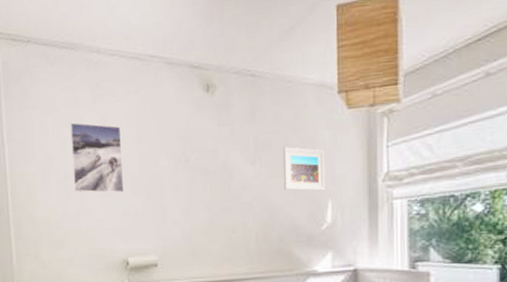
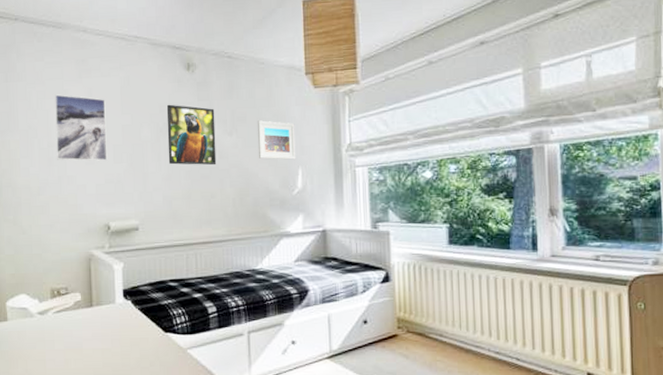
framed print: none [185,130,238,198] -> present [166,104,217,166]

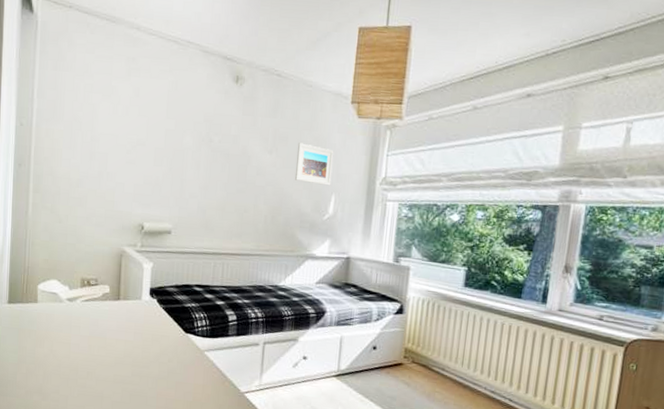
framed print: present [55,94,108,161] -> none [99,89,152,162]
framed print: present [166,104,217,166] -> none [207,114,258,181]

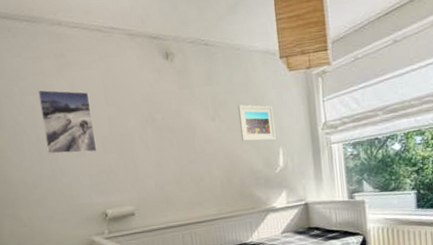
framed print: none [99,89,152,162] -> present [37,89,98,155]

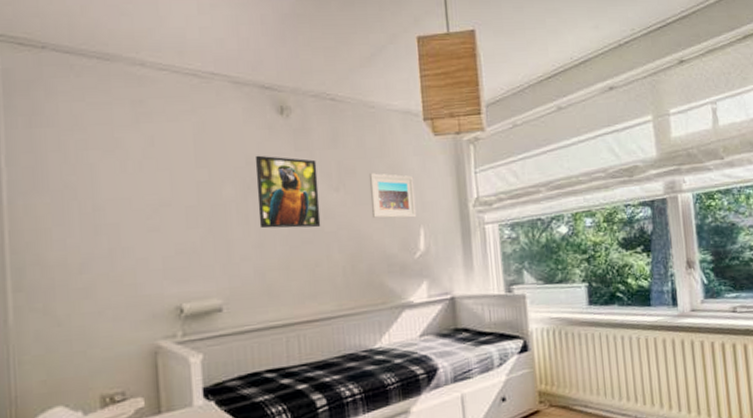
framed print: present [37,89,98,155] -> none [101,143,178,228]
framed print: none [149,94,203,152] -> present [255,155,321,229]

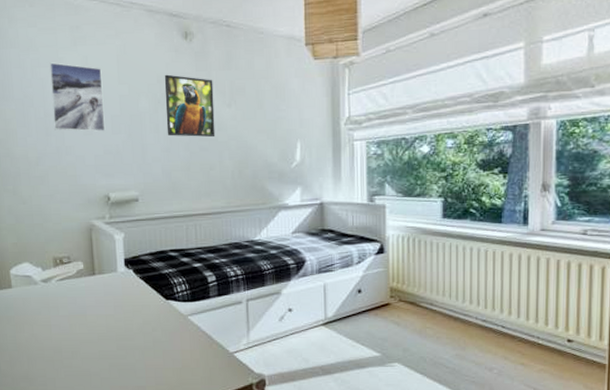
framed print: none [101,143,178,228] -> present [49,62,106,132]
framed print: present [368,173,417,219] -> none [256,92,295,133]

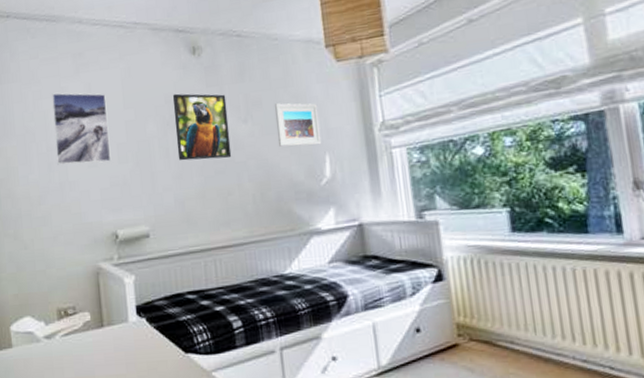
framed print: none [256,92,295,133] -> present [274,103,322,147]

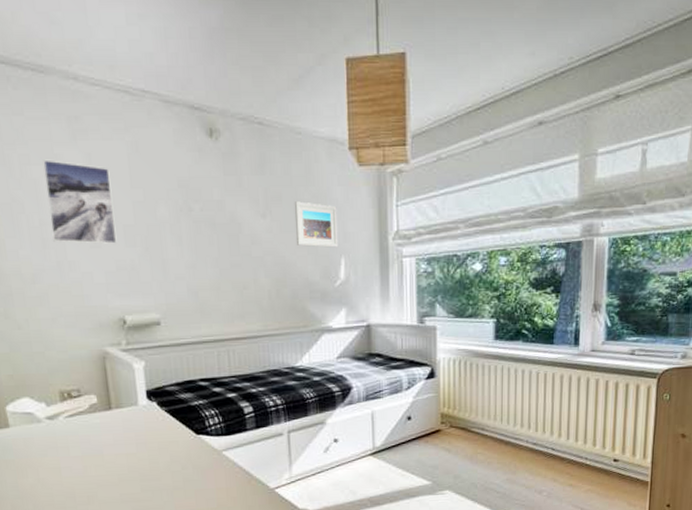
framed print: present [172,93,232,161] -> none [186,178,249,252]

